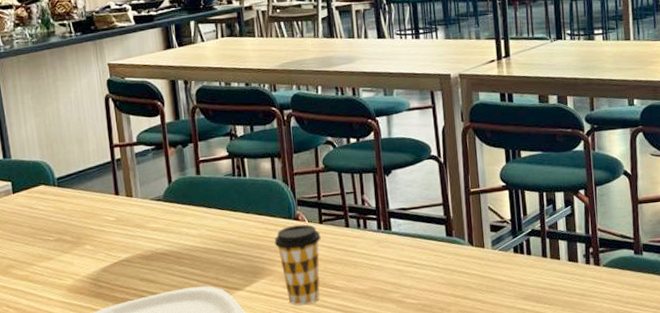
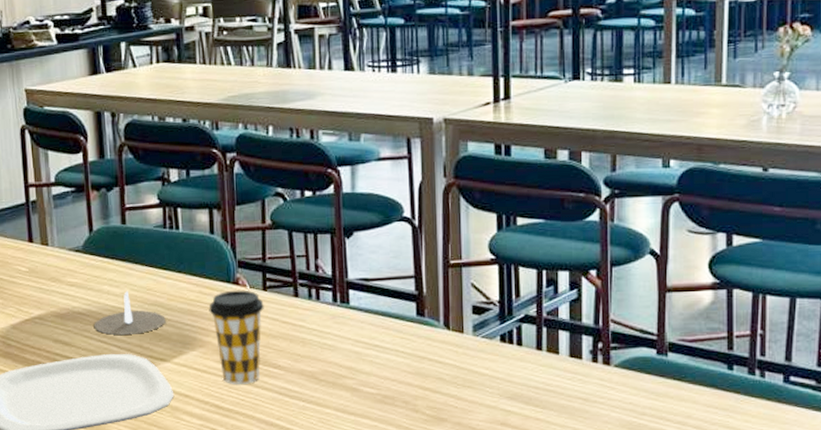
candle: none [175,231,238,271] -> present [93,290,166,336]

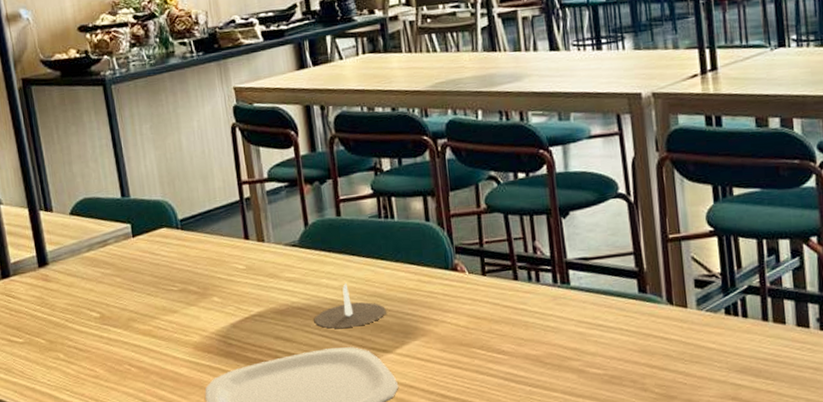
coffee cup: present [208,290,264,384] -> none [428,275,484,372]

